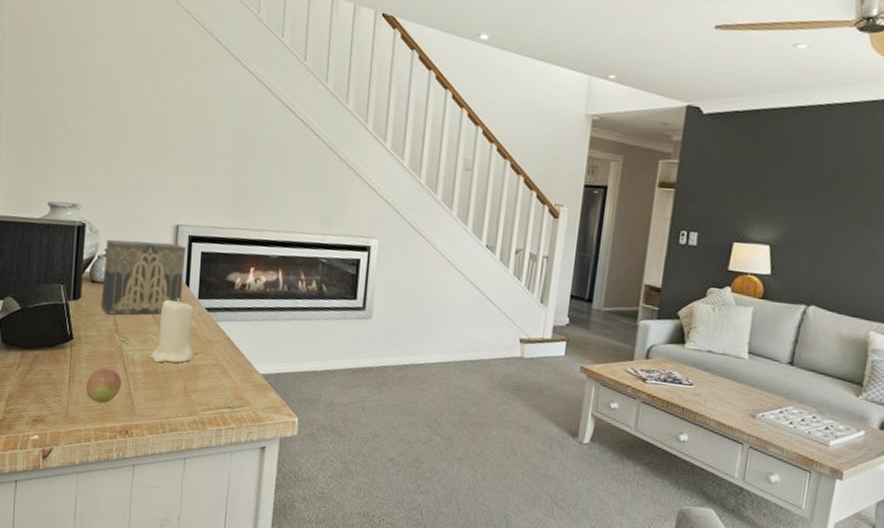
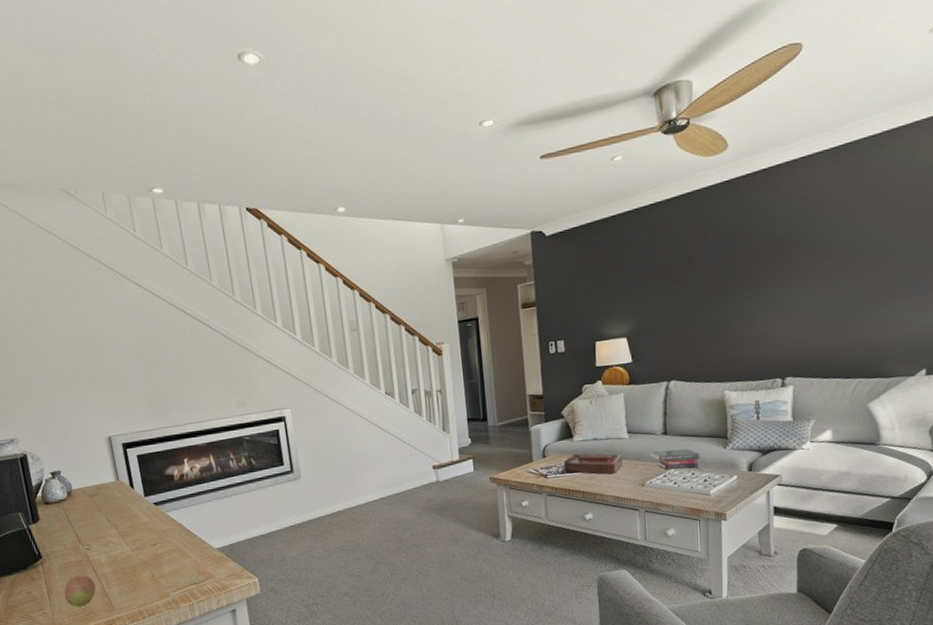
decorative box: present [101,239,187,315] -> none [49,453,130,529]
candle: present [151,297,194,364] -> none [113,500,153,560]
decorative tray: none [666,362,736,396] -> present [563,453,622,475]
books: none [768,380,827,412] -> present [650,448,700,470]

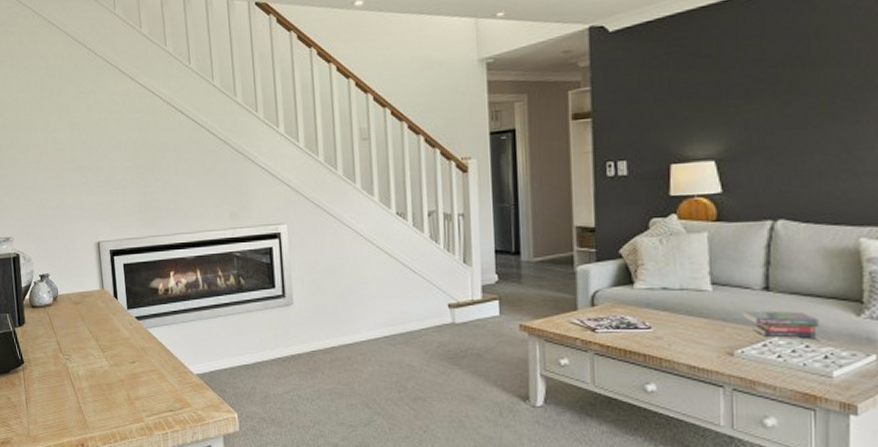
fruit: present [64,575,96,607] -> none [41,386,72,420]
decorative tray: present [563,453,622,475] -> none [619,304,702,336]

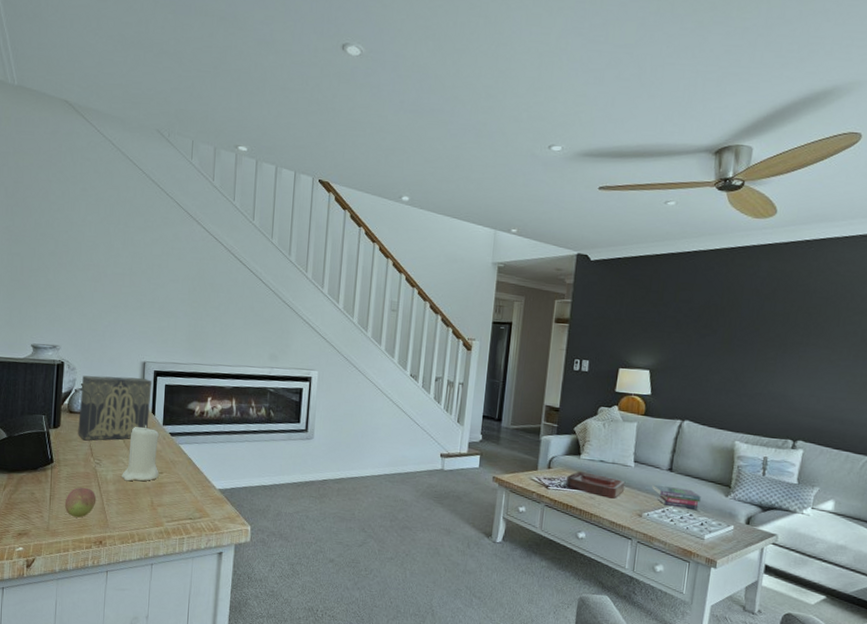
decorative box: none [39,259,113,336] -> present [78,375,152,441]
fruit: none [41,386,72,420] -> present [64,487,97,518]
candle: none [93,311,131,375] -> present [122,424,159,482]
decorative tray: none [619,304,702,336] -> present [566,471,625,499]

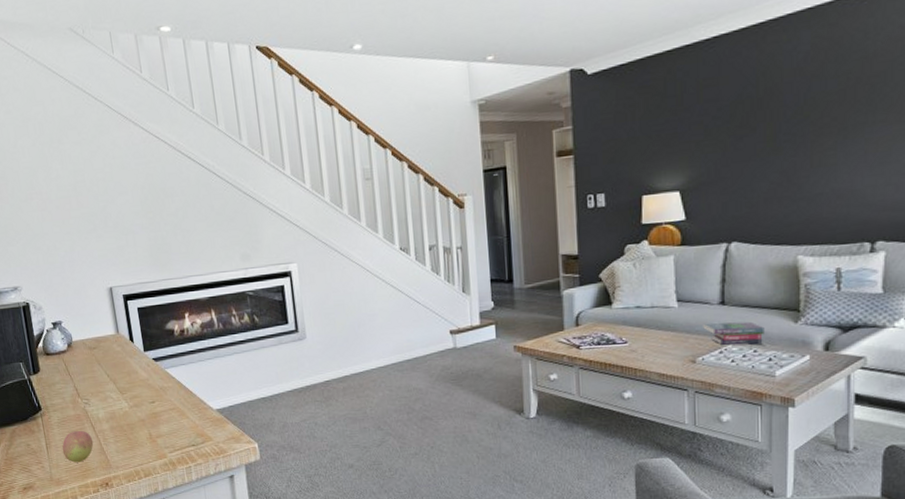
decorative box: present [78,375,152,441] -> none [51,304,129,382]
candle: present [122,424,159,482] -> none [113,354,151,417]
decorative tray: present [566,471,625,499] -> none [599,322,669,348]

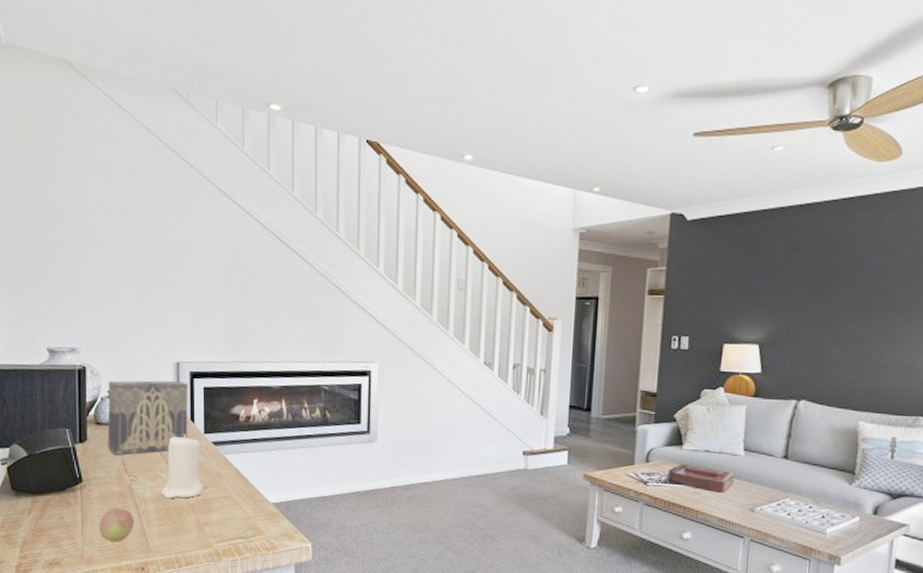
decorative box: none [51,304,129,382] -> present [107,380,189,455]
candle: none [113,354,151,417] -> present [161,433,204,499]
decorative tray: none [599,322,669,348] -> present [667,463,734,493]
books: present [703,321,765,346] -> none [765,474,821,502]

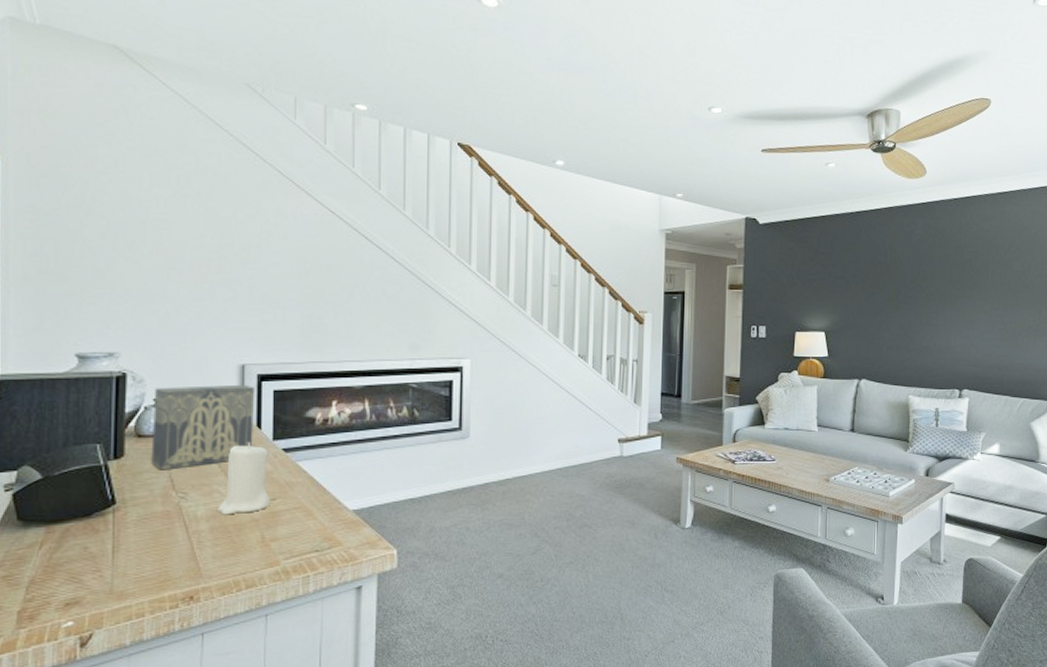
fruit: present [99,508,135,542] -> none [135,530,183,571]
decorative tray: present [667,463,734,493] -> none [752,441,810,466]

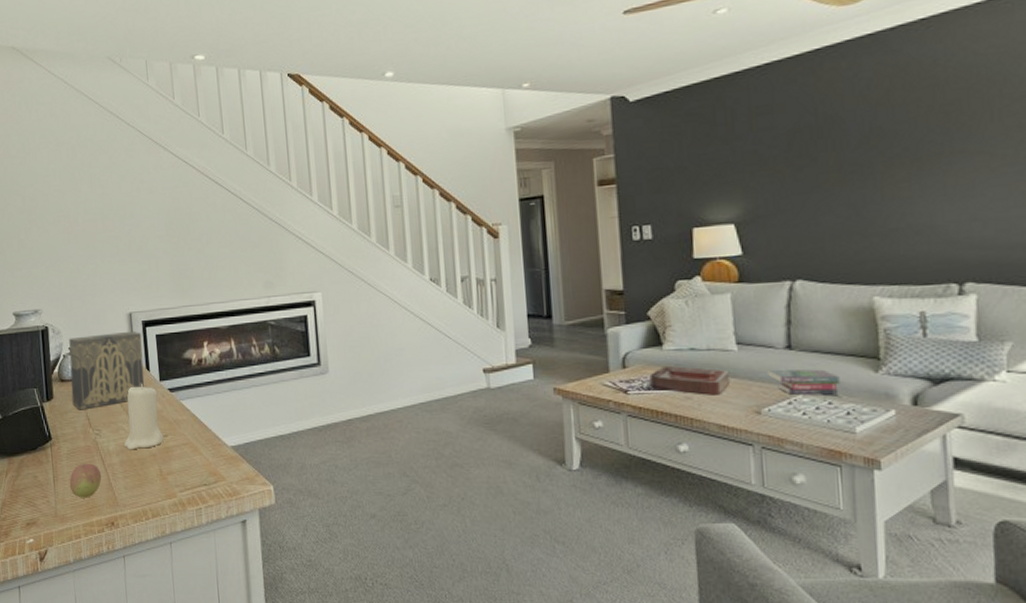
fruit: none [135,530,183,571] -> present [69,463,102,498]
decorative tray: none [752,441,810,466] -> present [649,365,729,396]
books: none [836,447,883,469] -> present [767,369,840,396]

